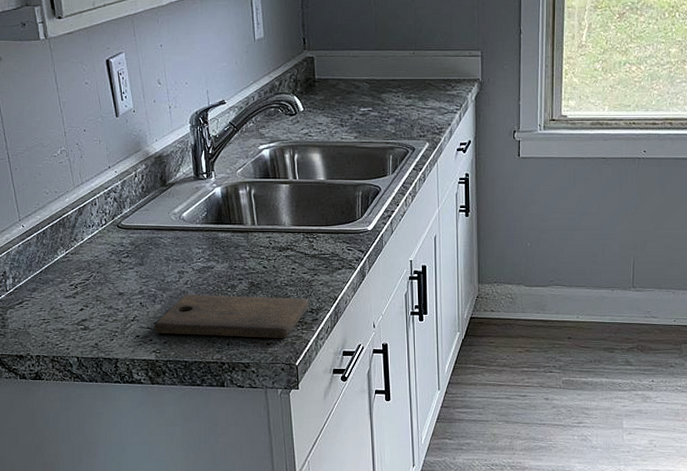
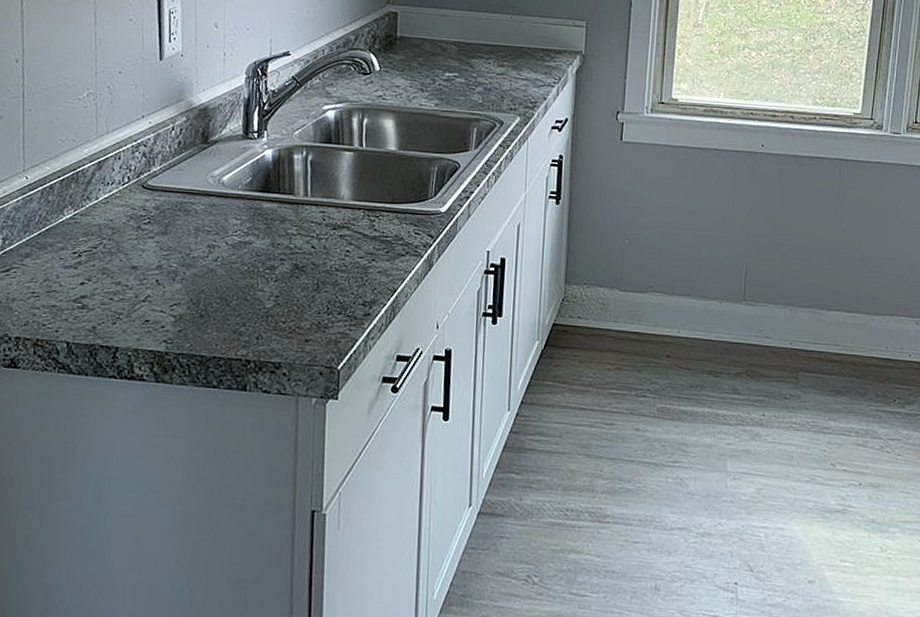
cutting board: present [154,295,309,339] -> none [169,274,362,336]

